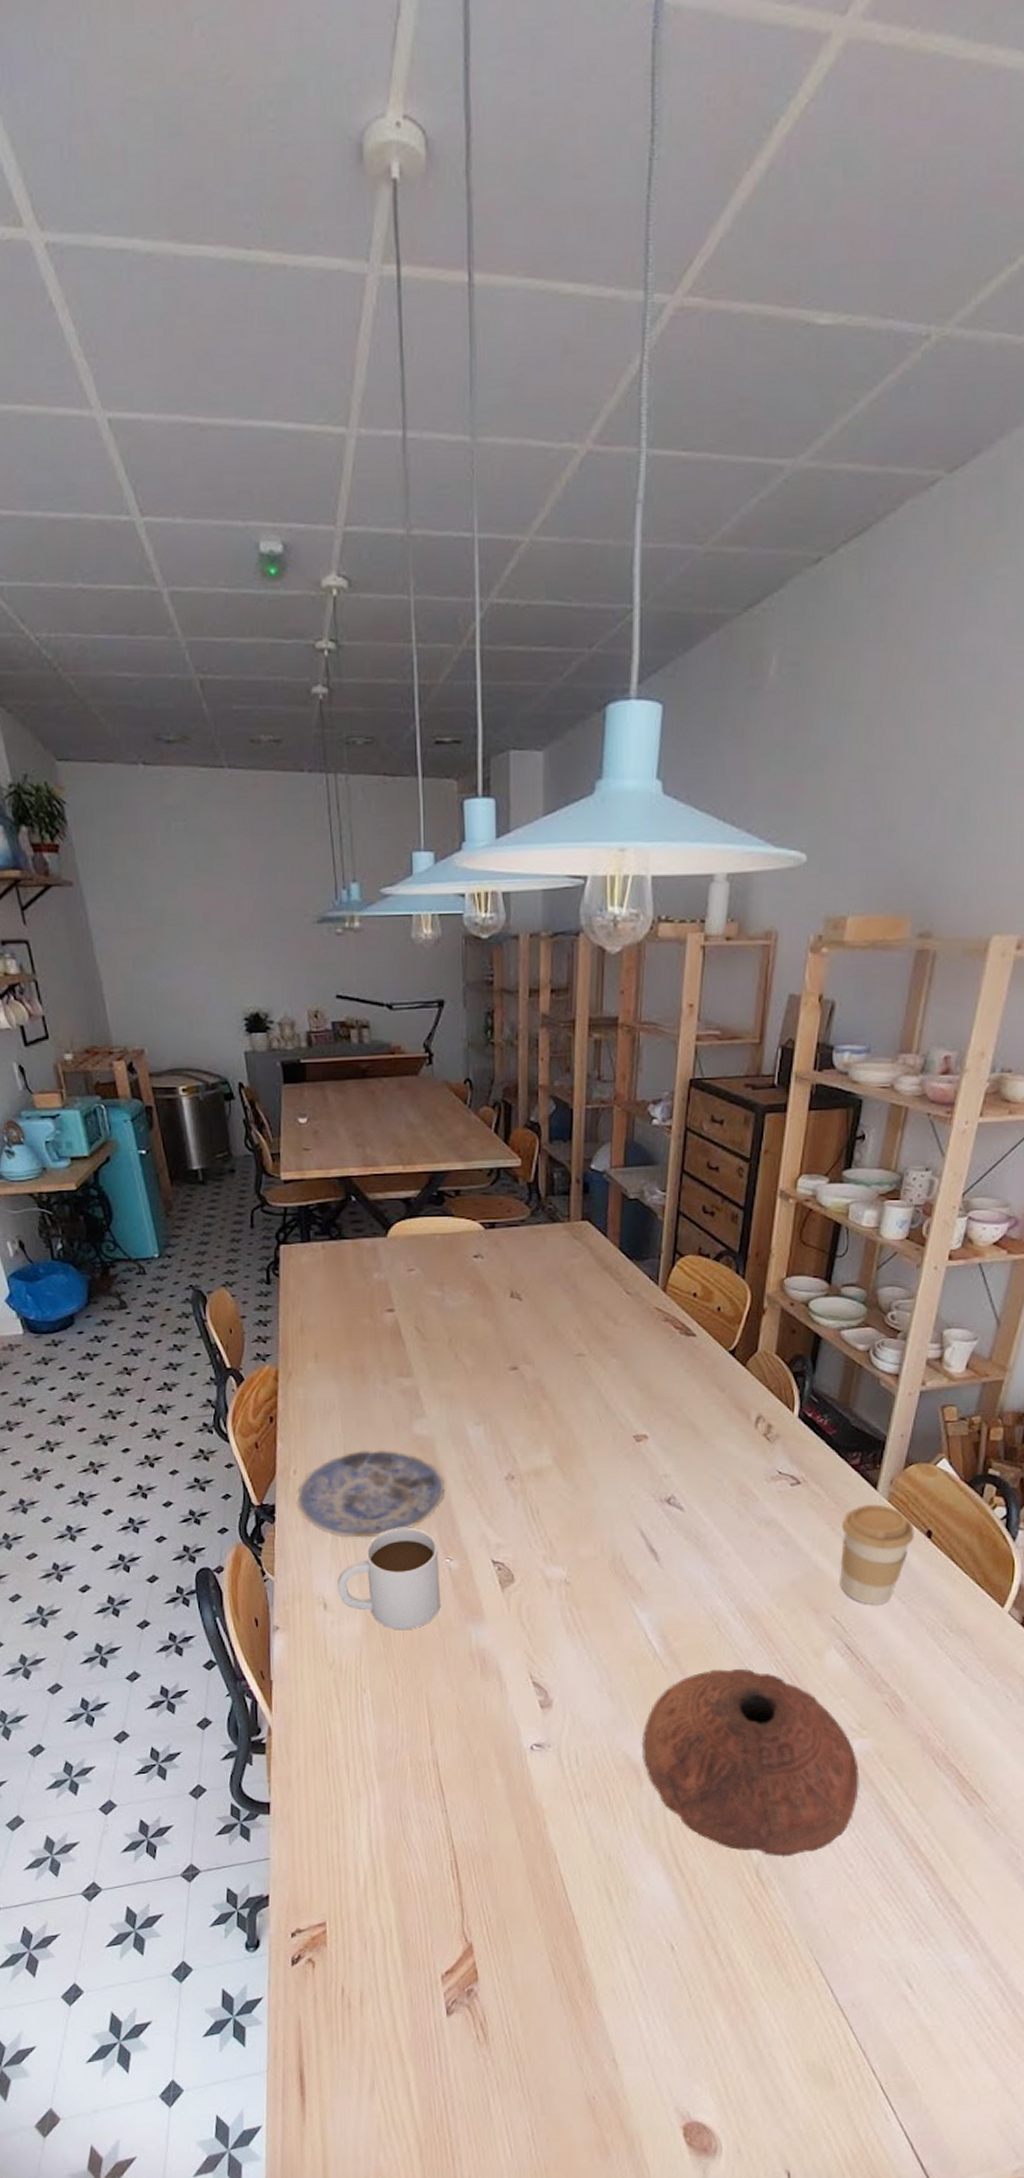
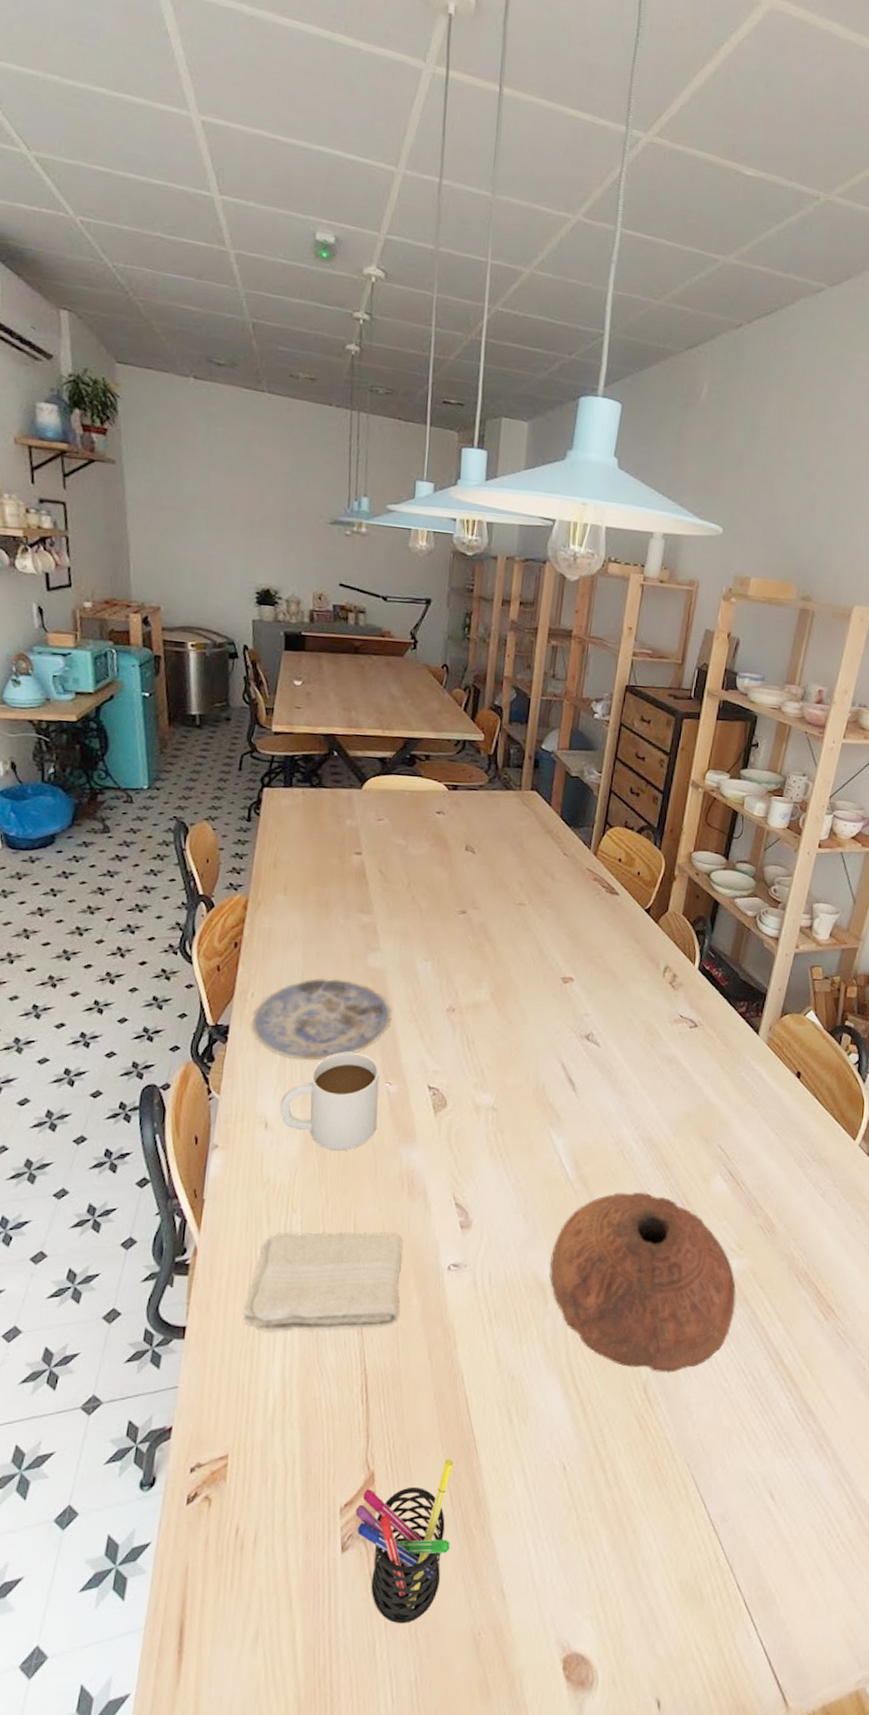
washcloth: none [324,1712,482,1809] -> present [243,1232,403,1332]
pen holder: none [457,1934,556,2084] -> present [355,1459,454,1624]
coffee cup: present [839,1505,914,1604] -> none [726,1048,787,1136]

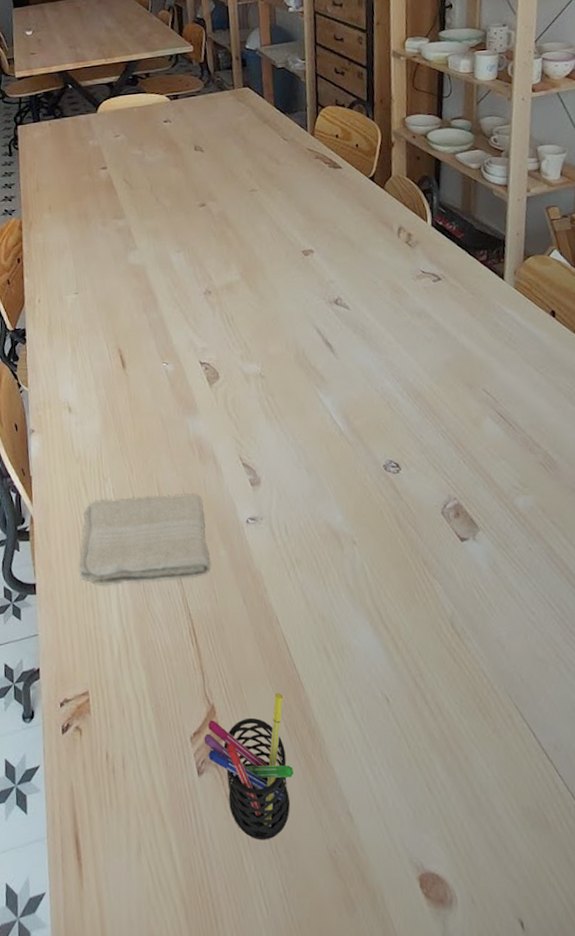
plate: present [250,978,392,1061] -> none [41,278,158,351]
mug: present [280,1052,380,1151] -> none [78,340,162,426]
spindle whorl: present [549,1192,736,1373] -> none [338,440,530,609]

